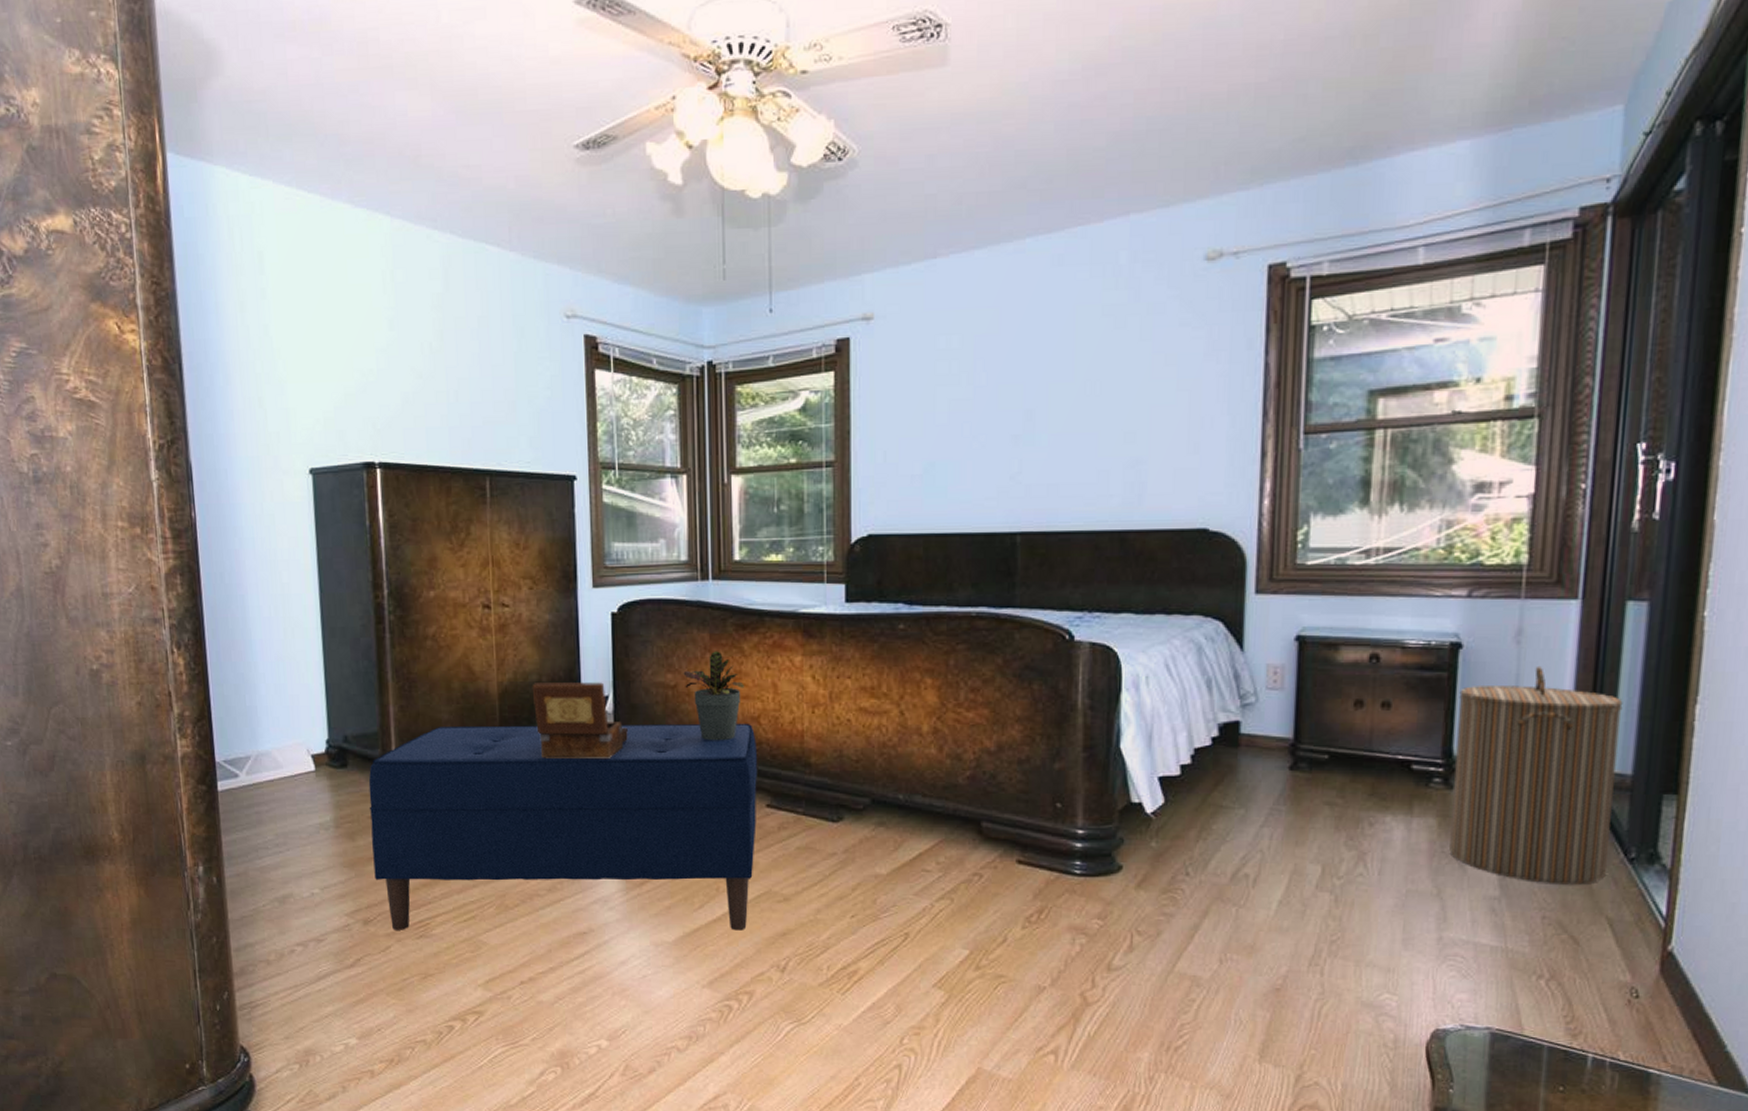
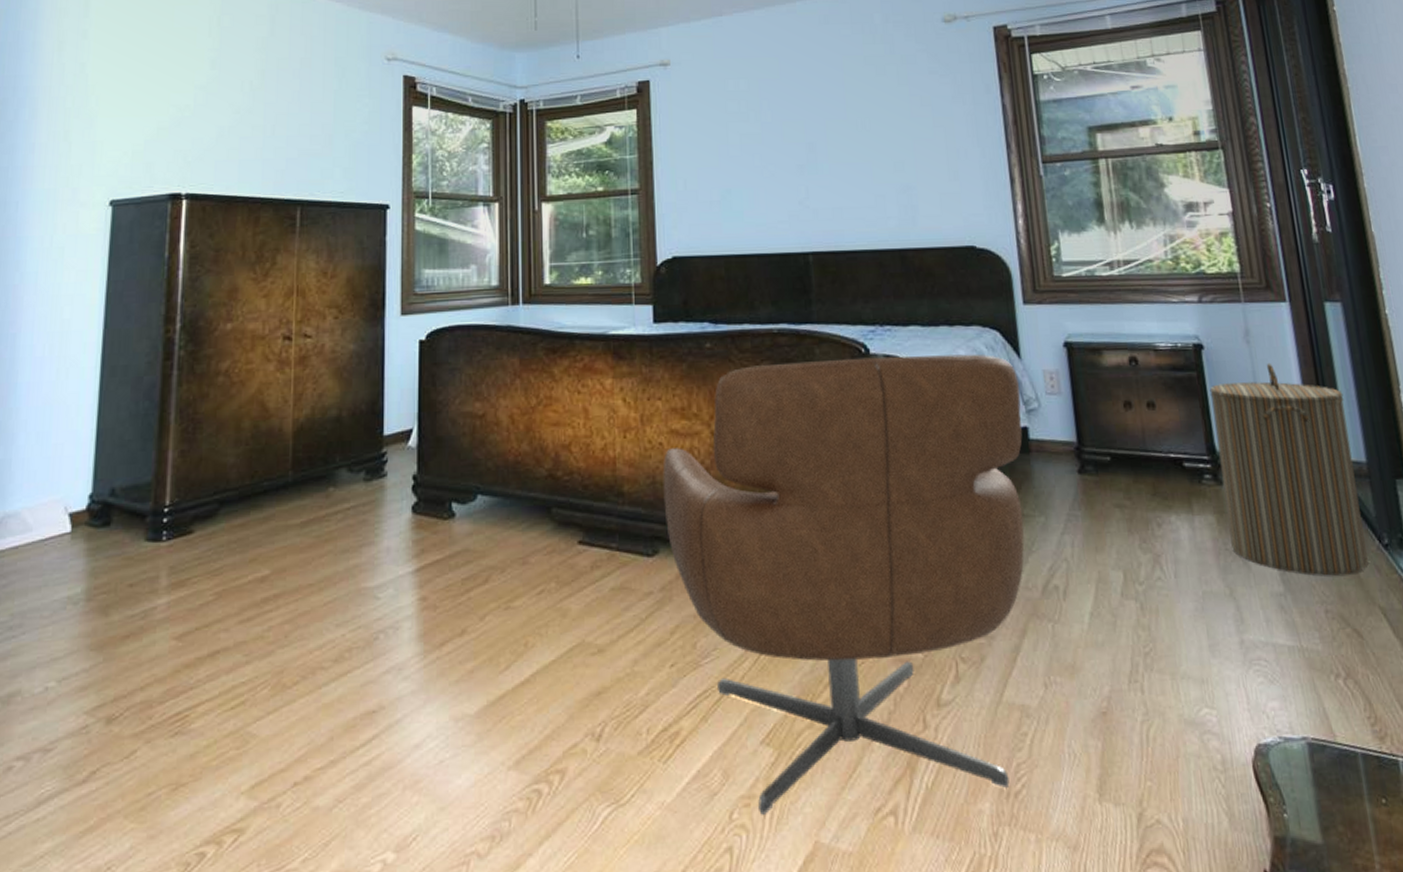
bench: present [368,723,757,931] -> none [127,452,568,728]
decorative box: present [532,682,628,760] -> none [330,414,432,503]
potted plant: present [683,651,744,741] -> none [492,376,554,474]
chair: none [850,644,1237,1044] -> present [662,354,1025,815]

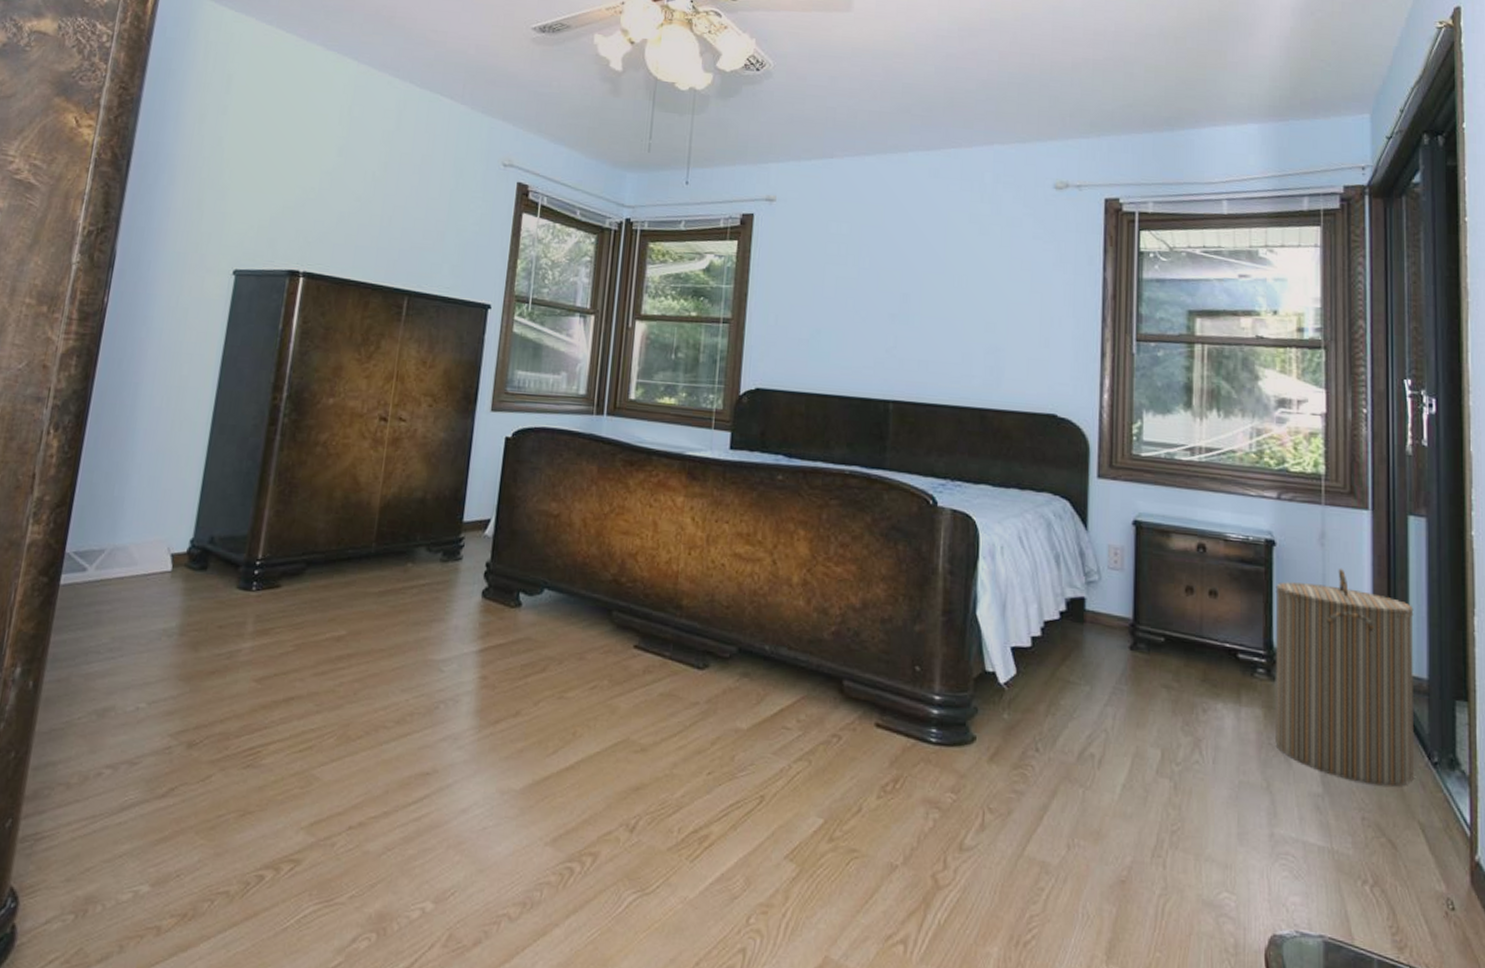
chair: present [662,354,1025,815] -> none [719,502,1082,938]

